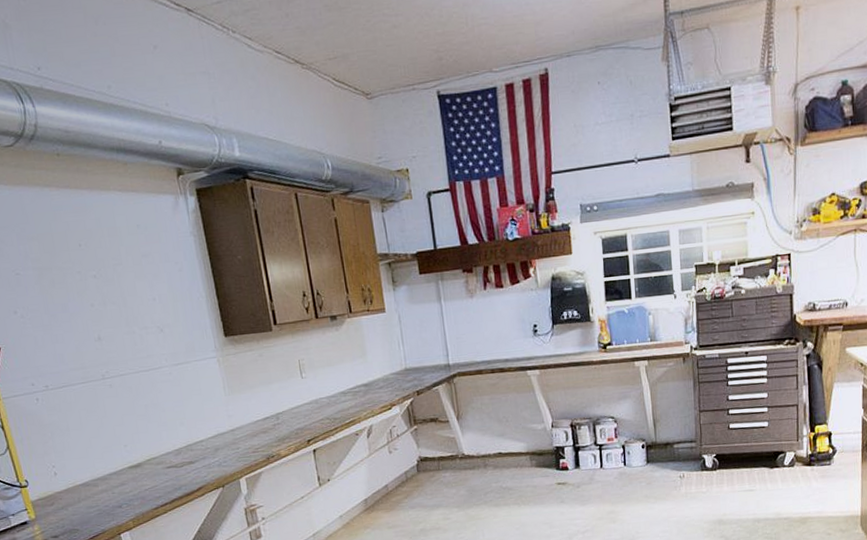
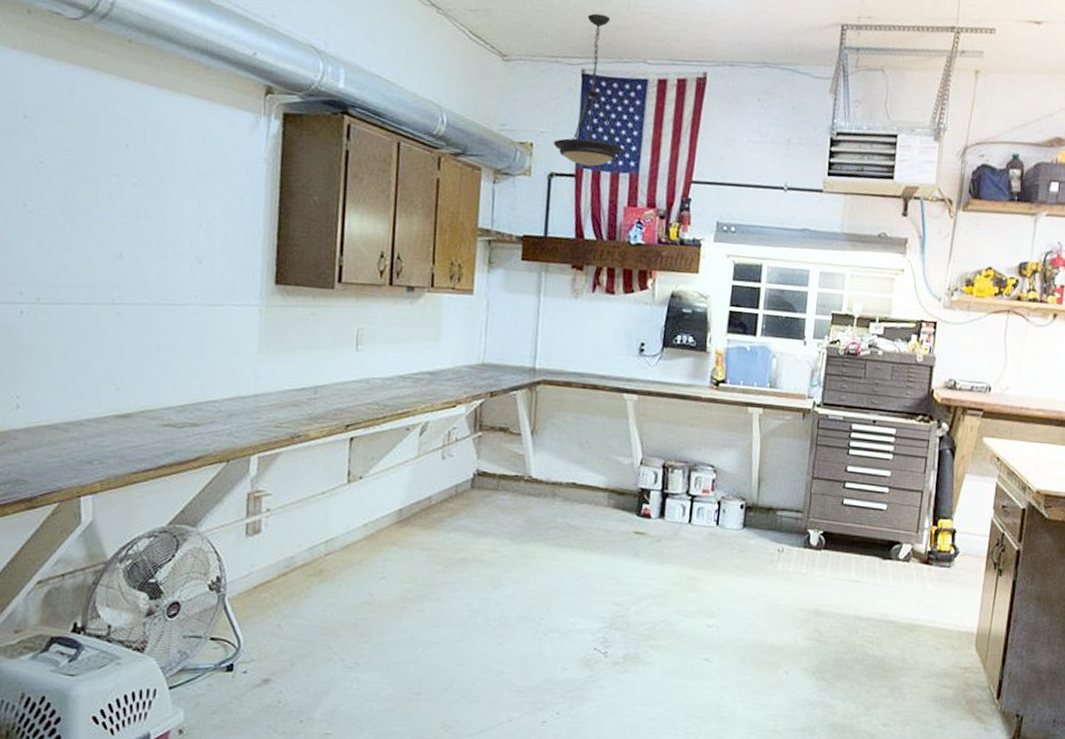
light fixture: none [425,35,487,179] -> present [553,13,623,167]

